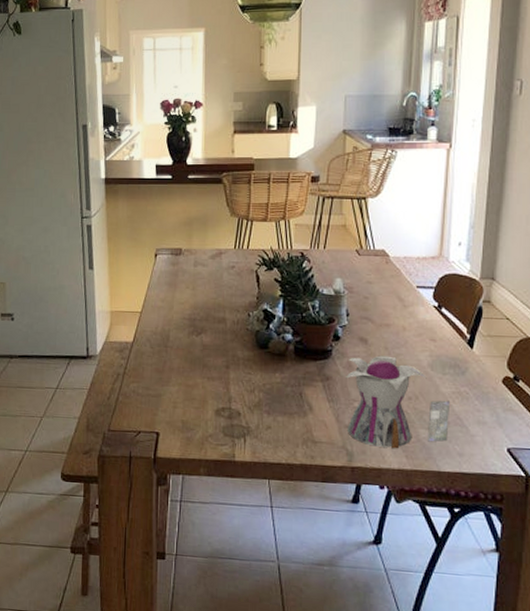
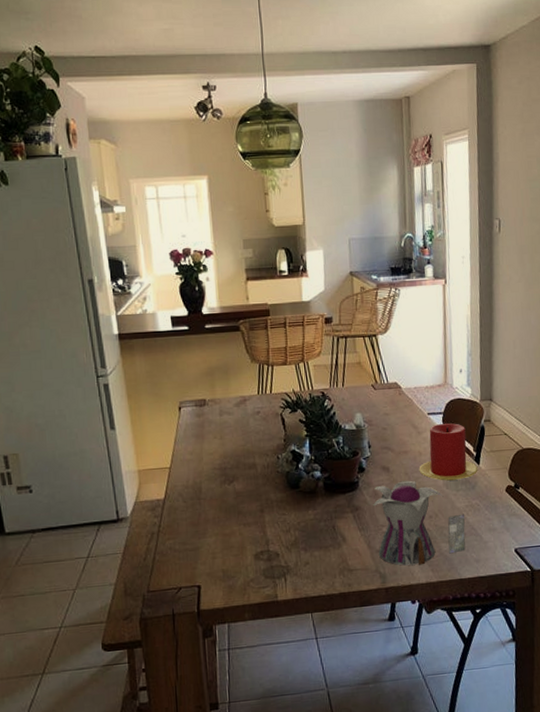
candle: none [401,298,471,363] -> present [419,423,478,481]

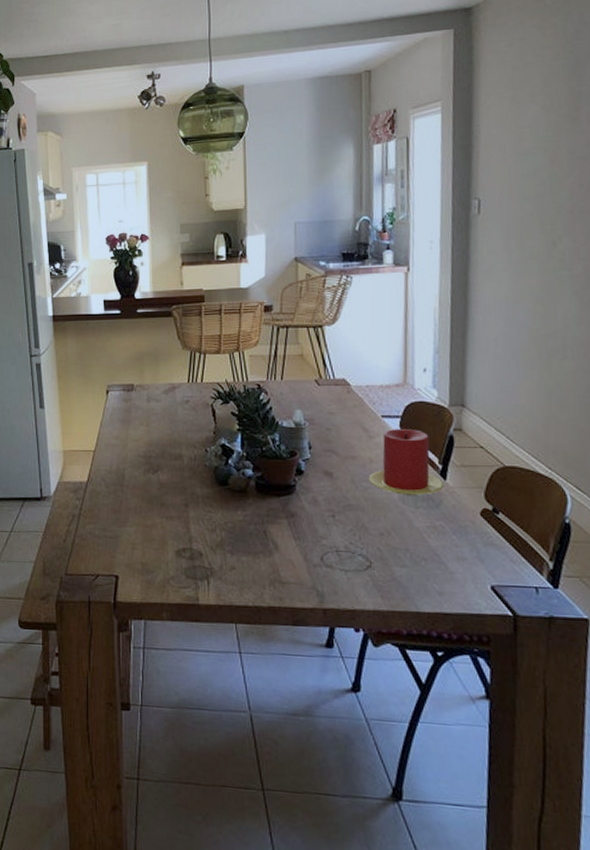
teapot: present [373,480,466,566] -> none [312,489,426,589]

